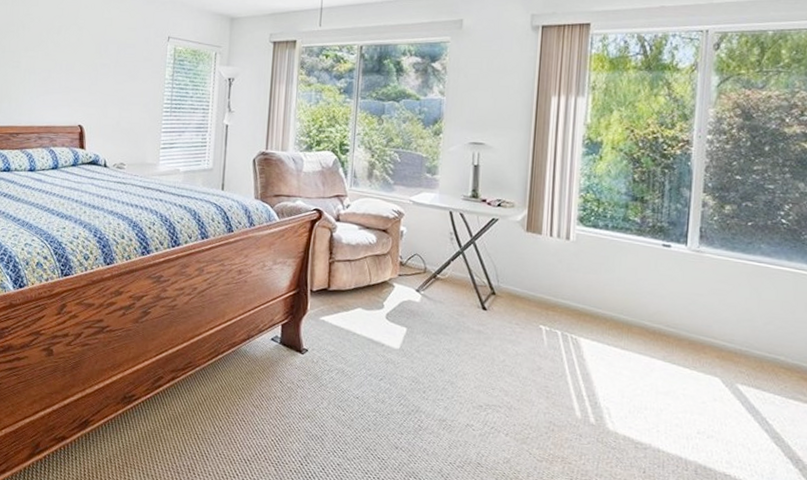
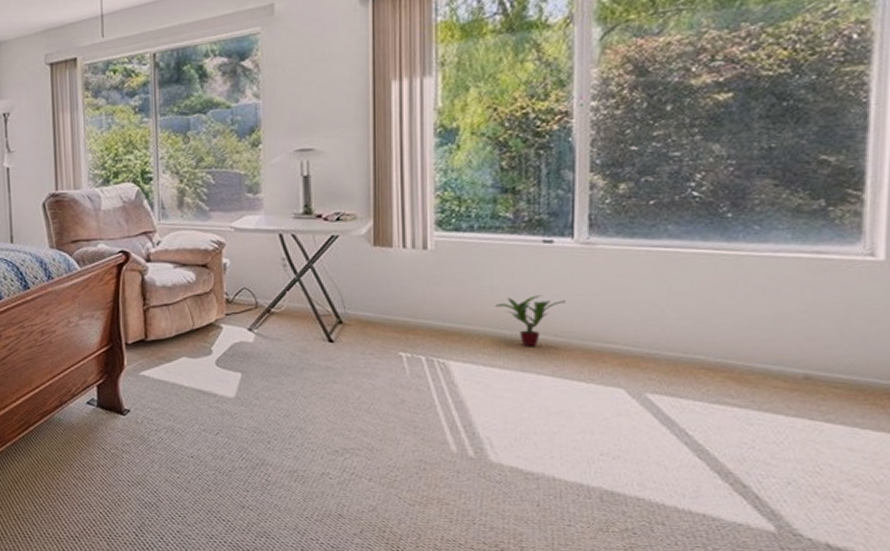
potted plant: none [620,289,678,334] -> present [495,295,566,348]

